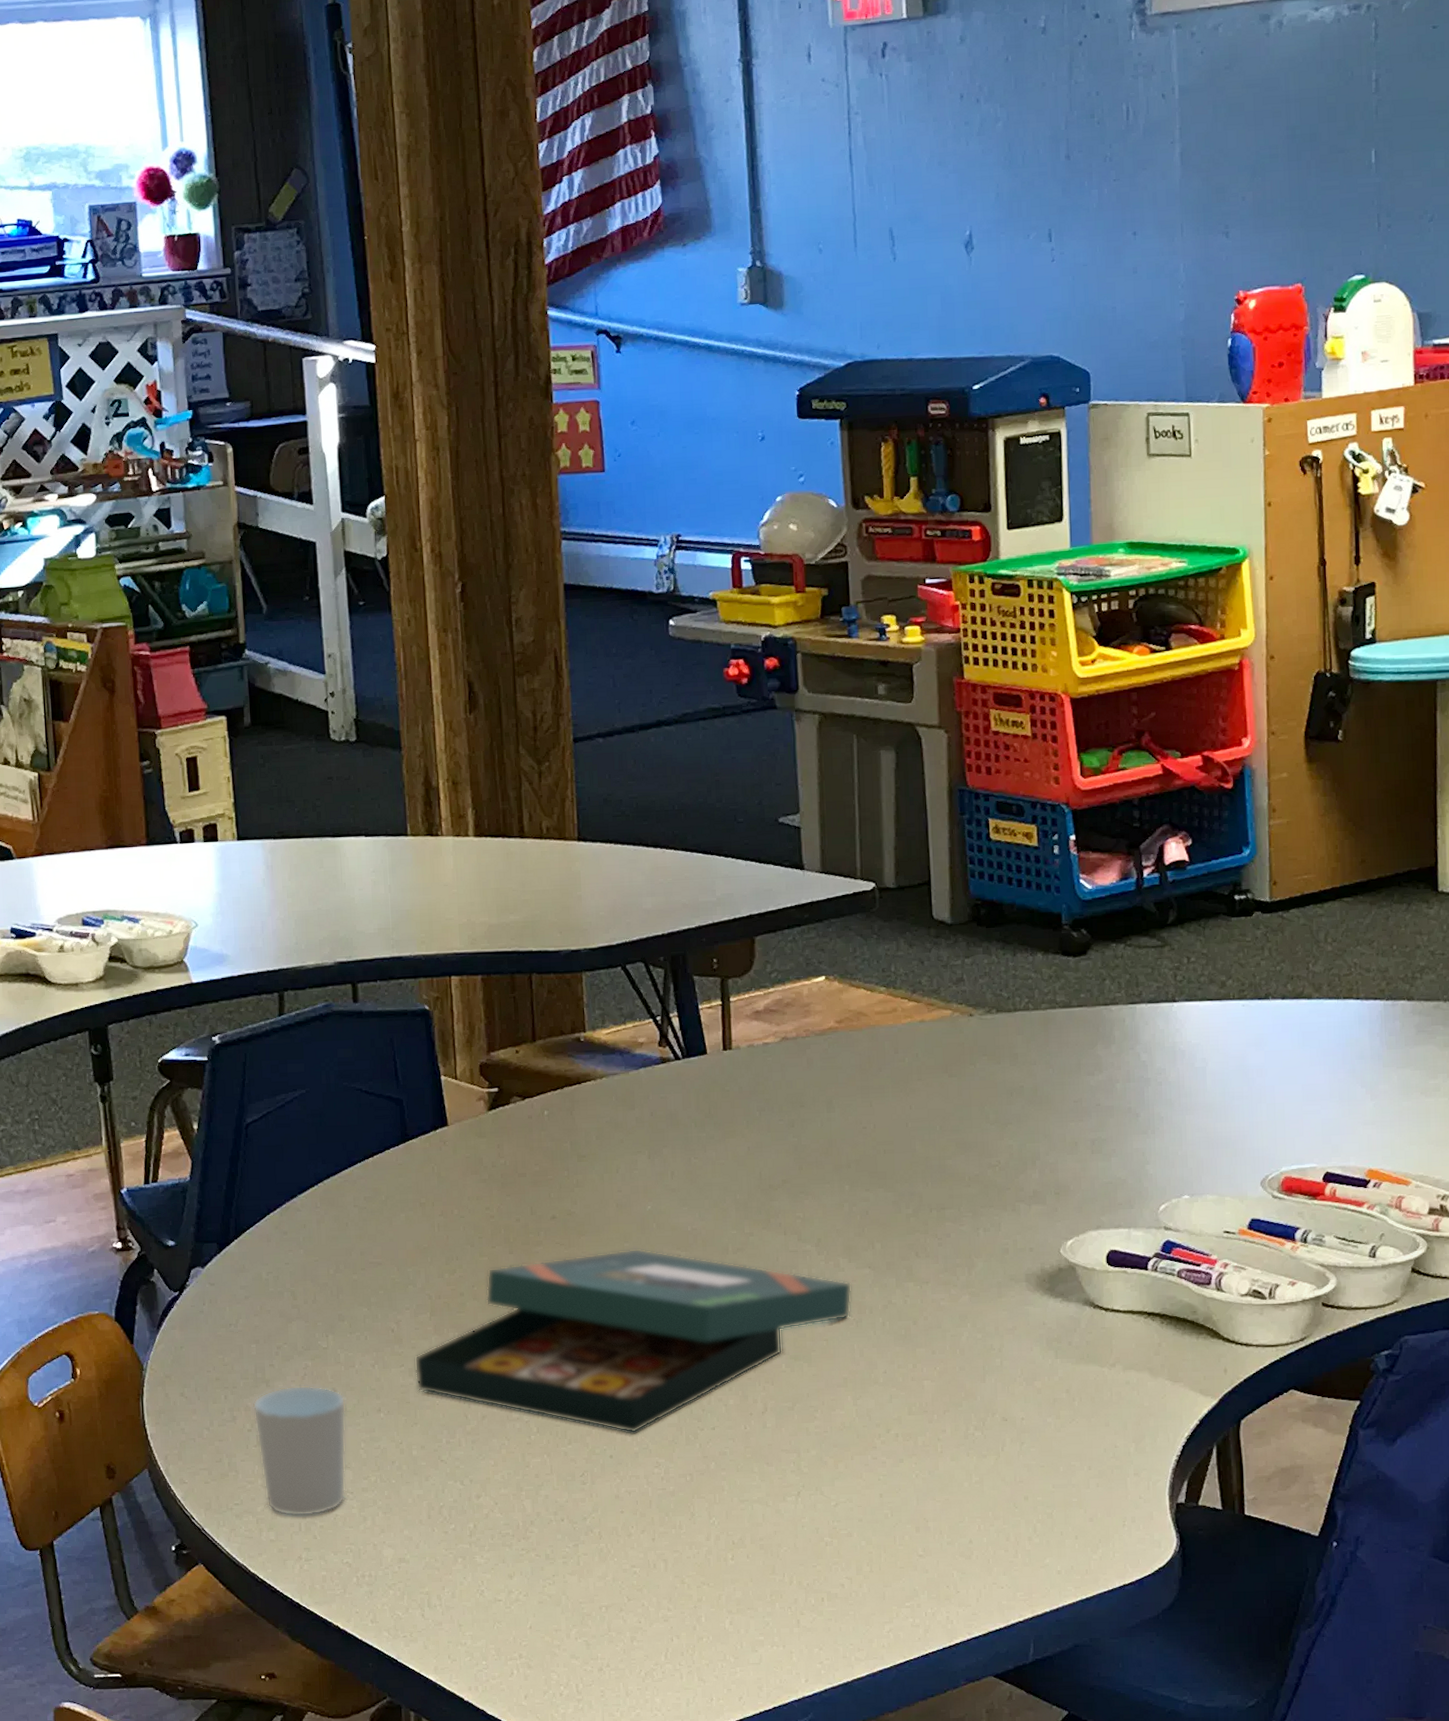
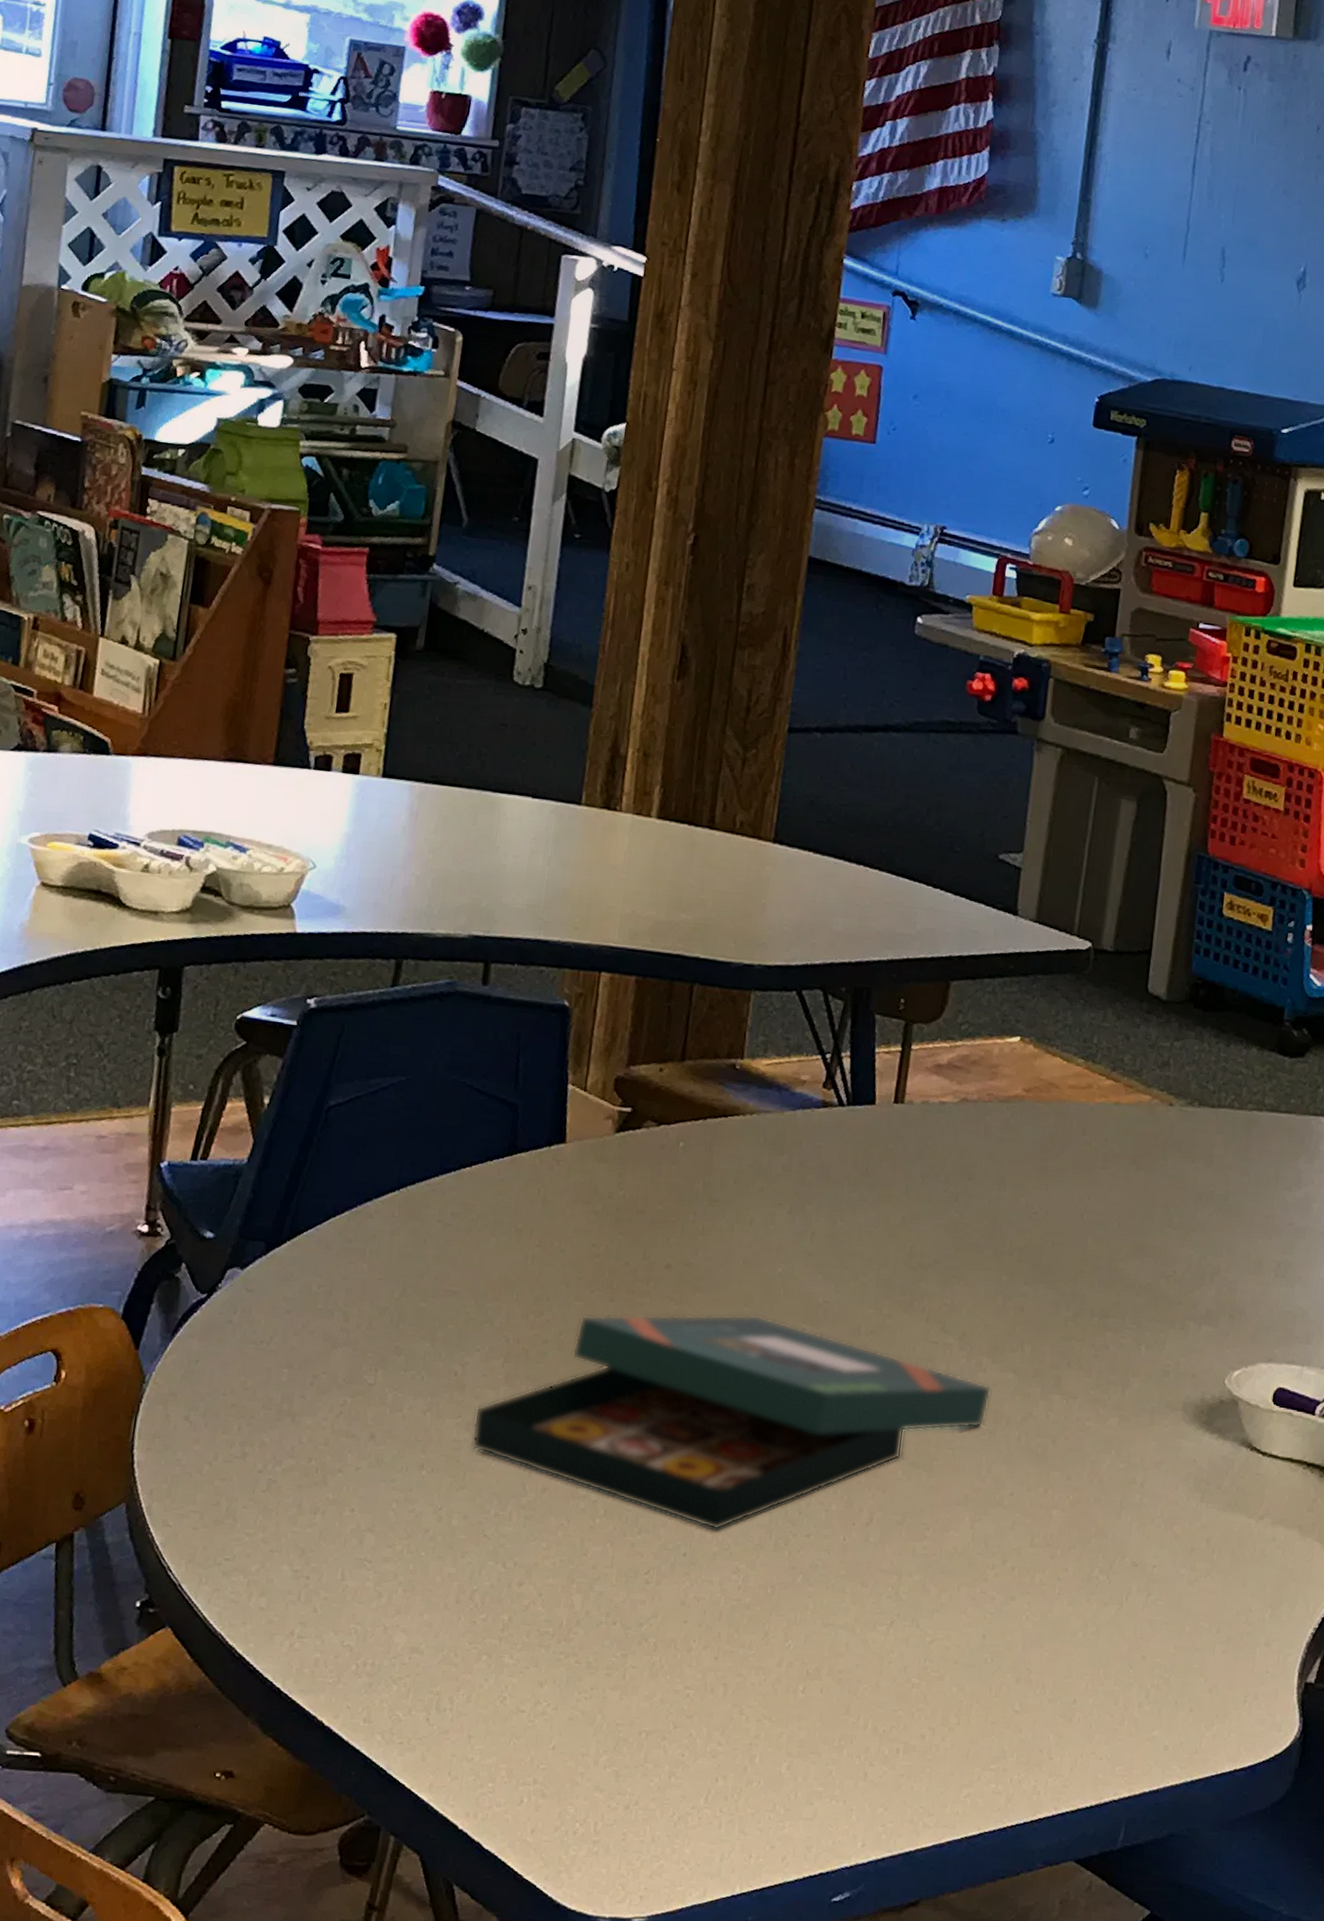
cup: present [252,1385,346,1517] -> none [264,1424,384,1585]

